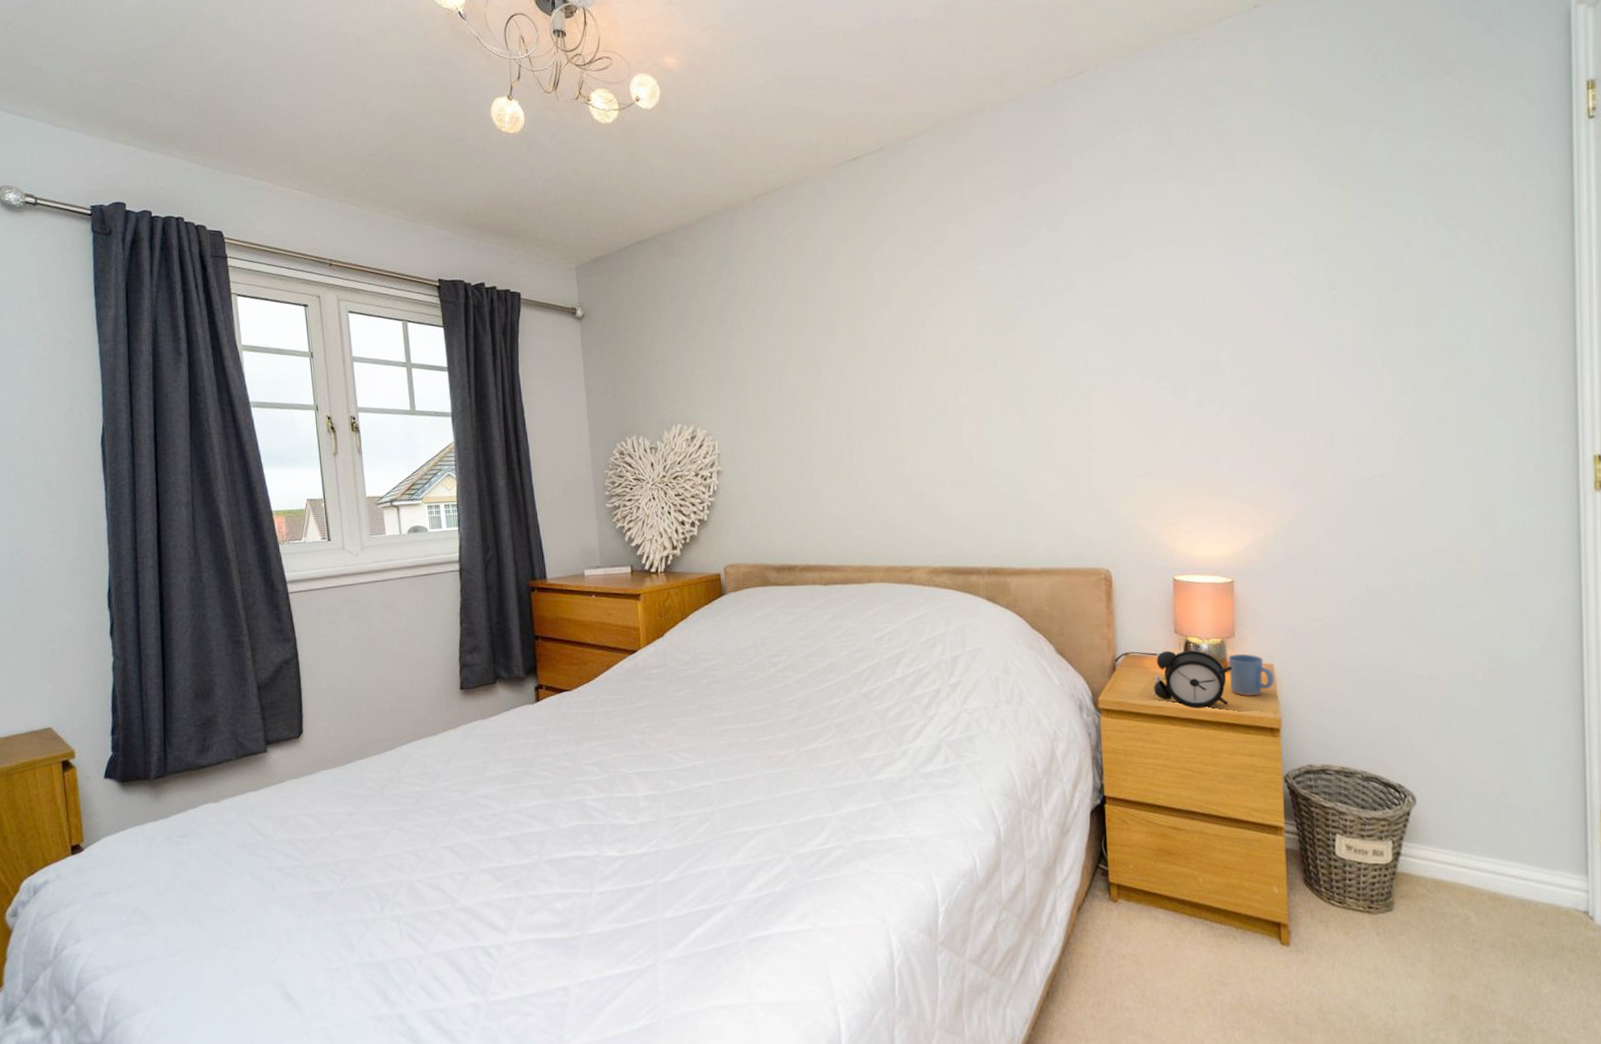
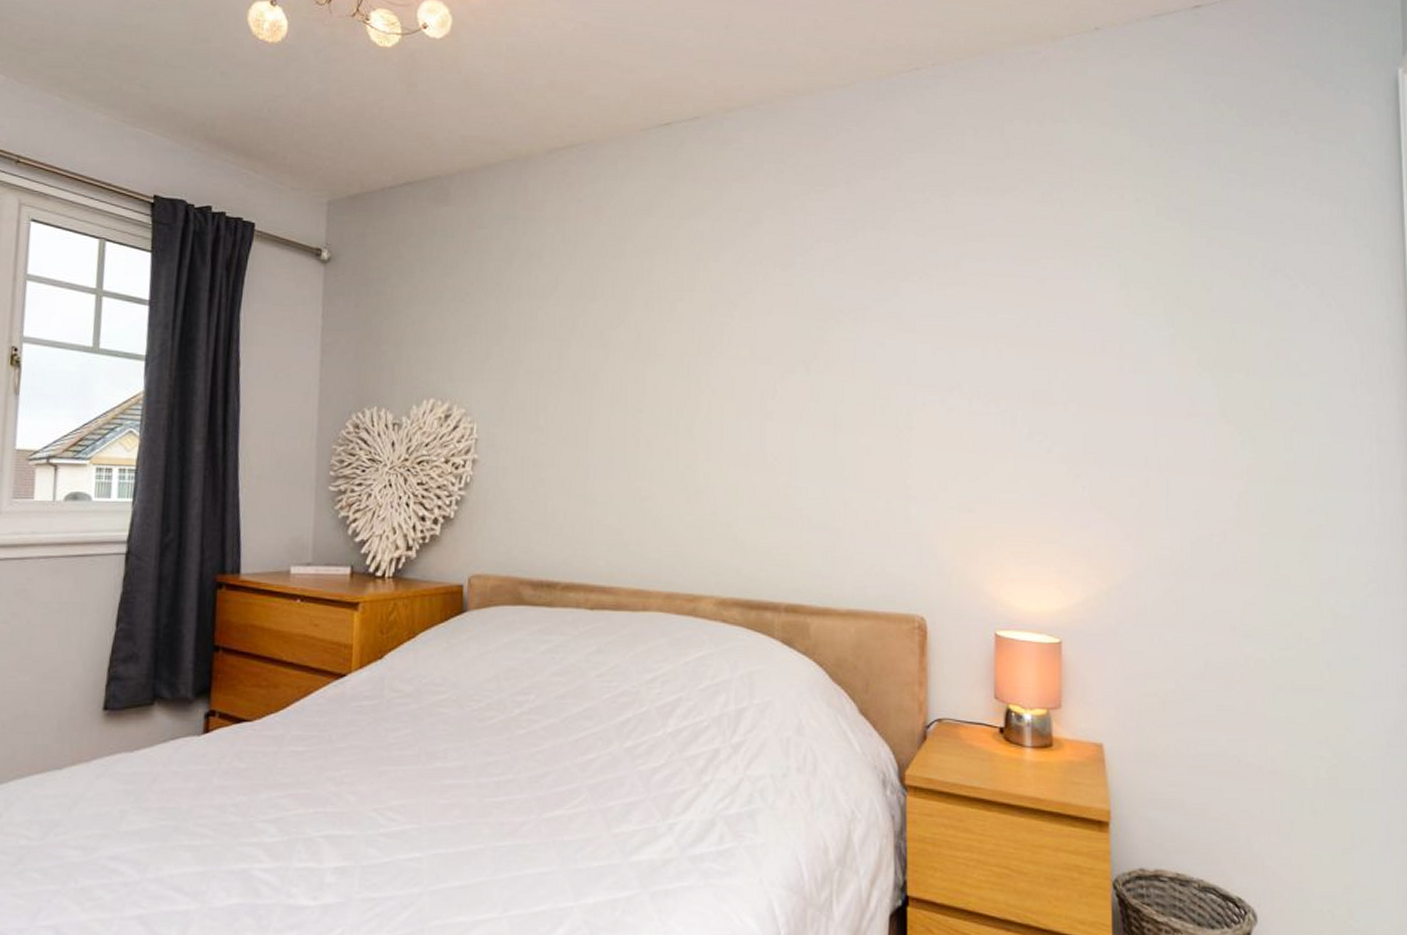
alarm clock: present [1153,650,1232,709] -> none [968,719,1058,793]
mug: present [1227,653,1275,696] -> none [1052,728,1104,781]

